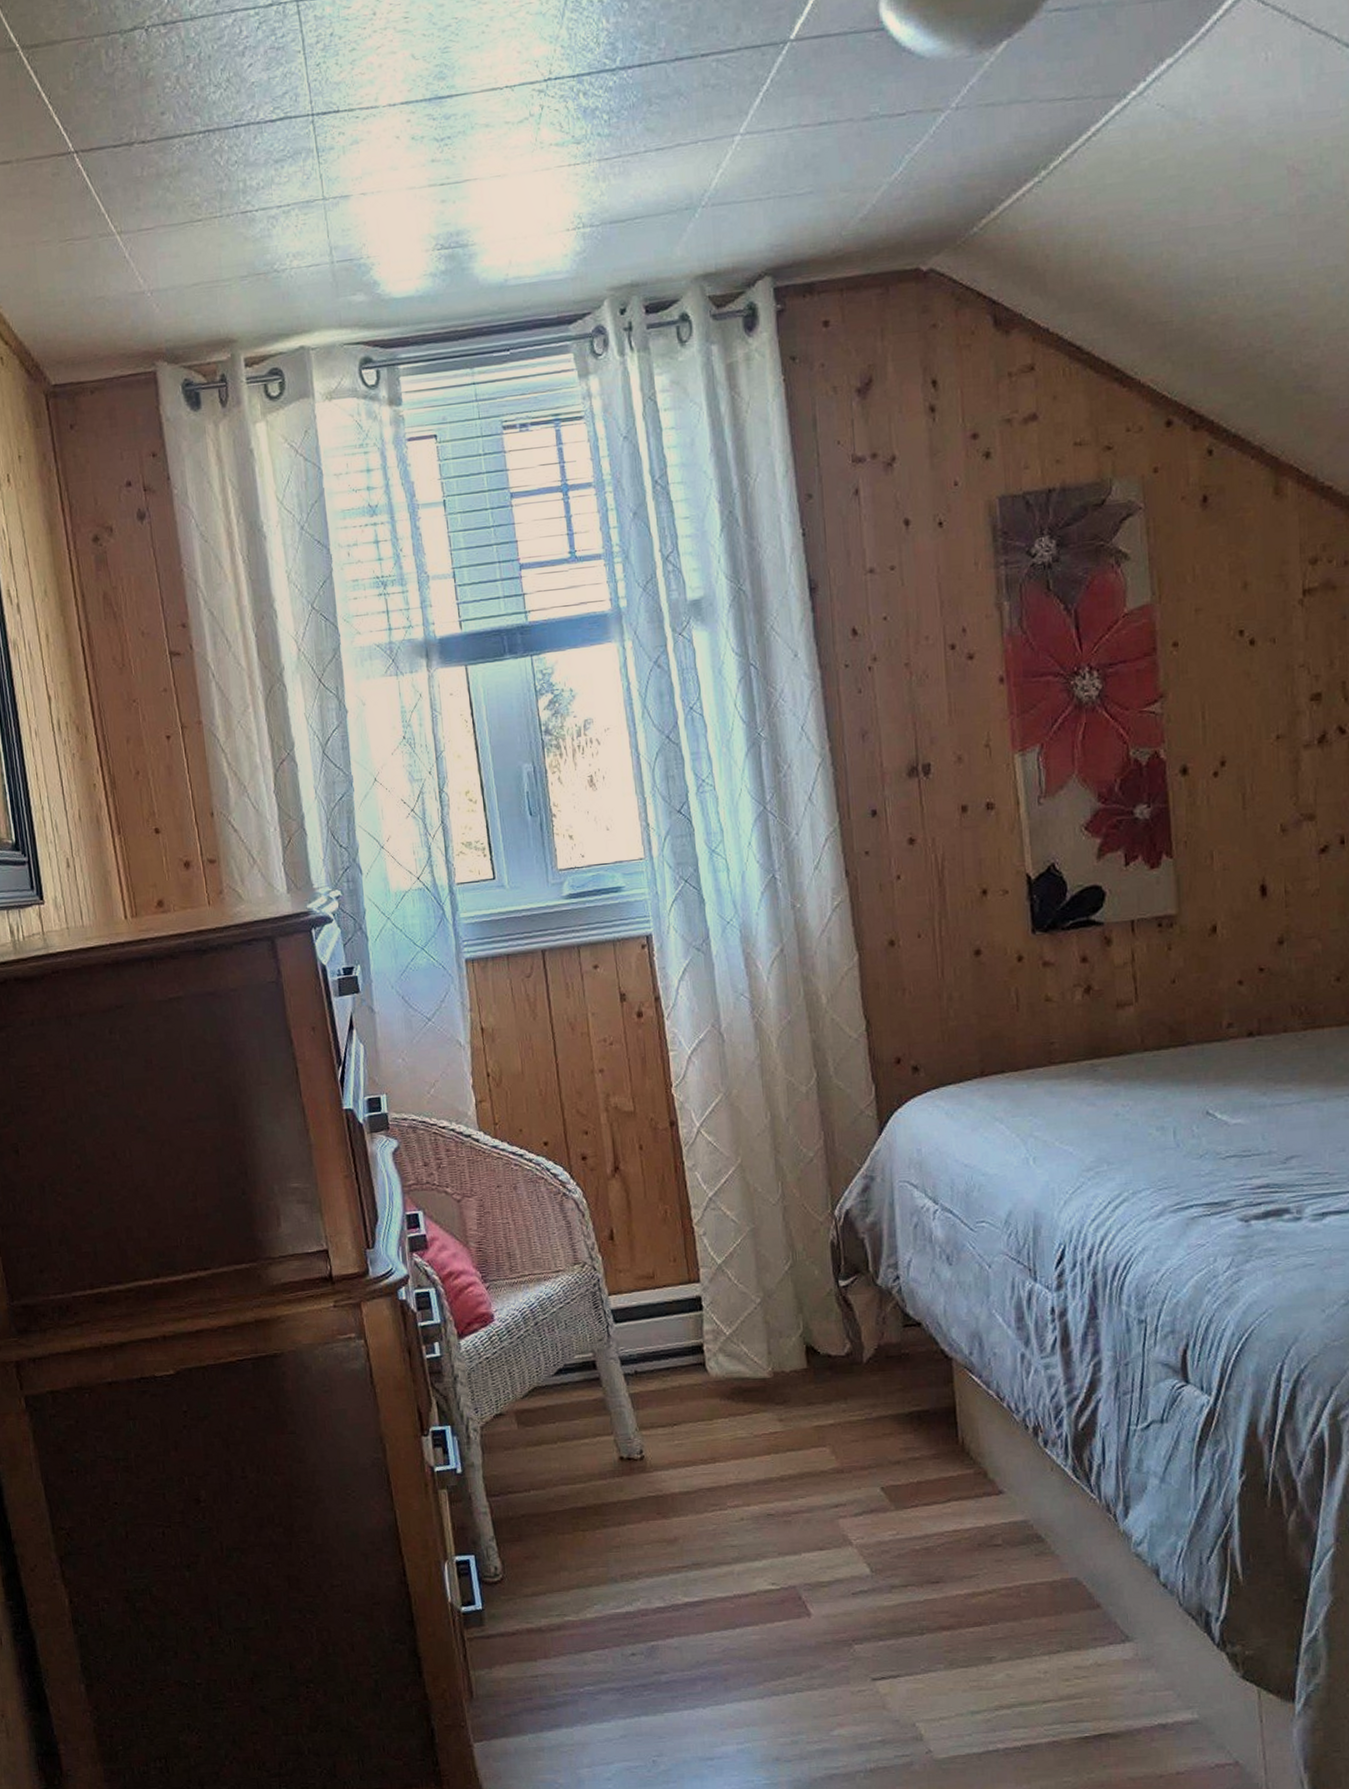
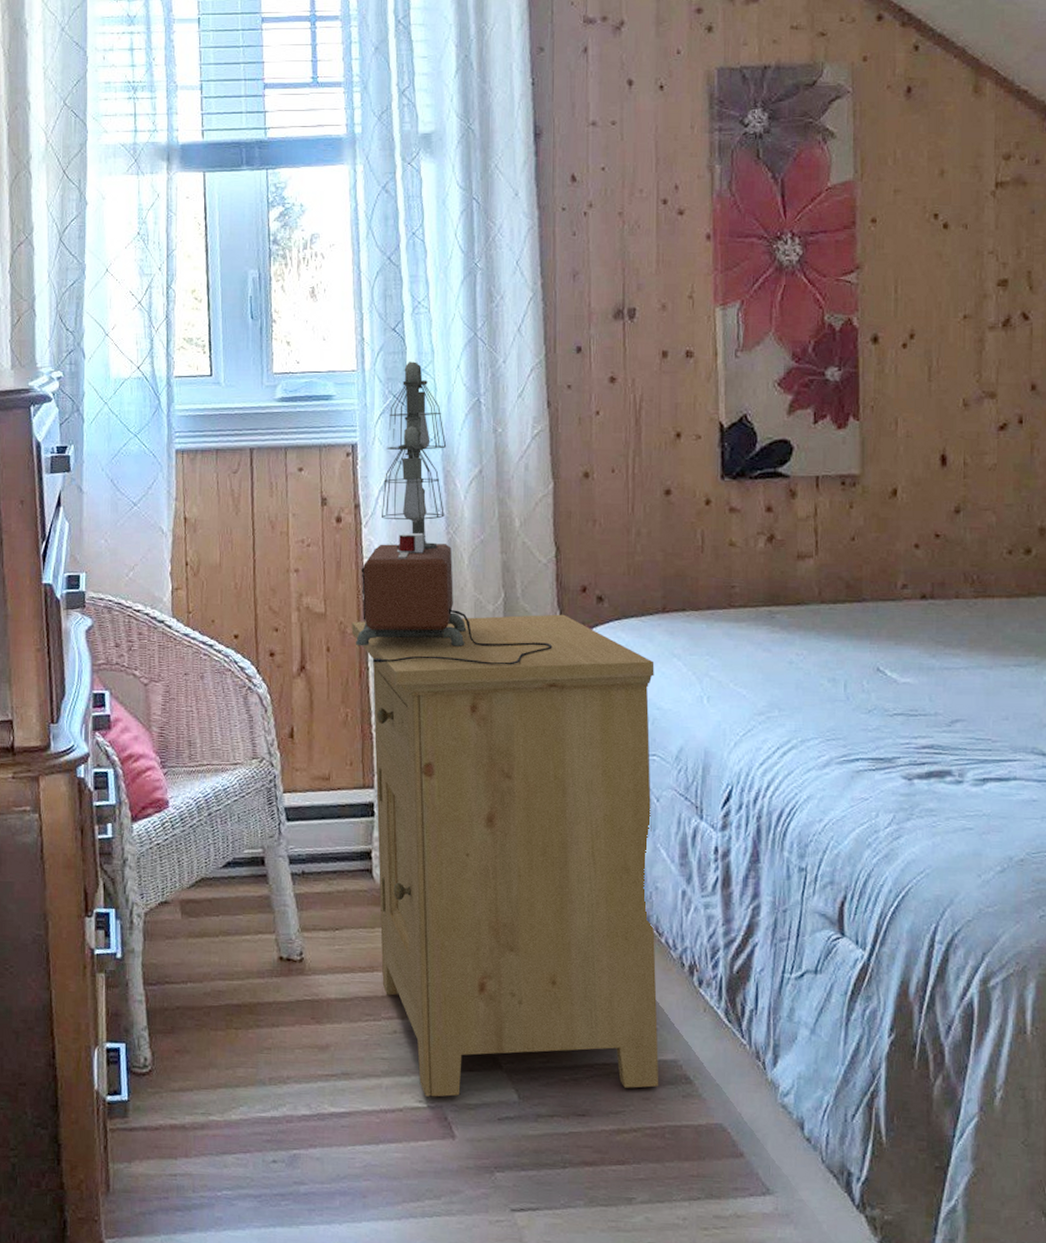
nightstand: none [662,1088,1011,1579] -> present [351,614,659,1097]
table lamp: none [667,843,870,1157] -> present [356,361,553,665]

